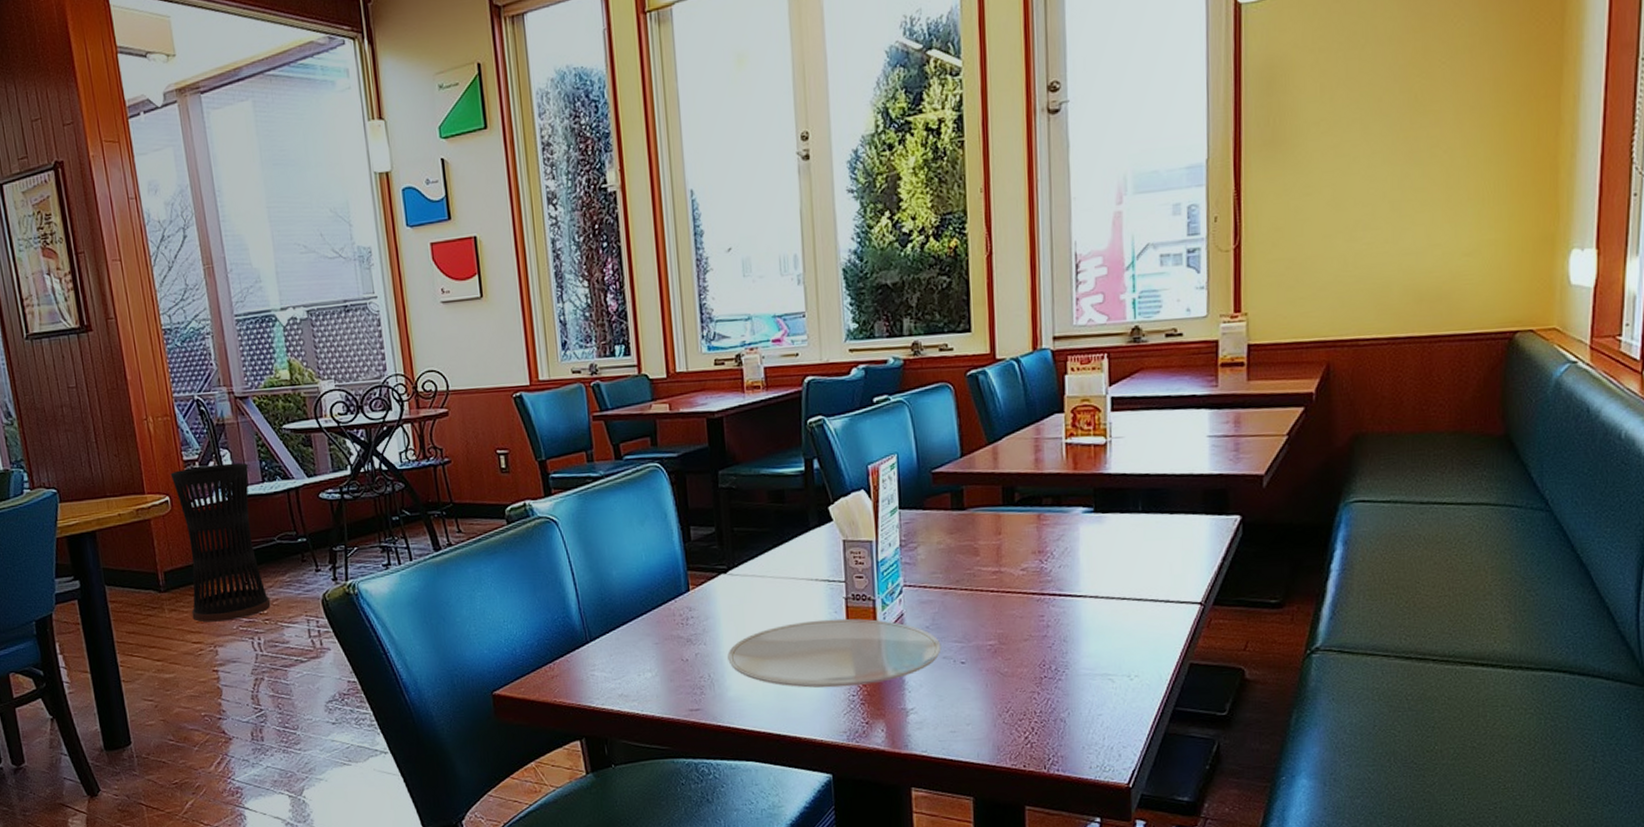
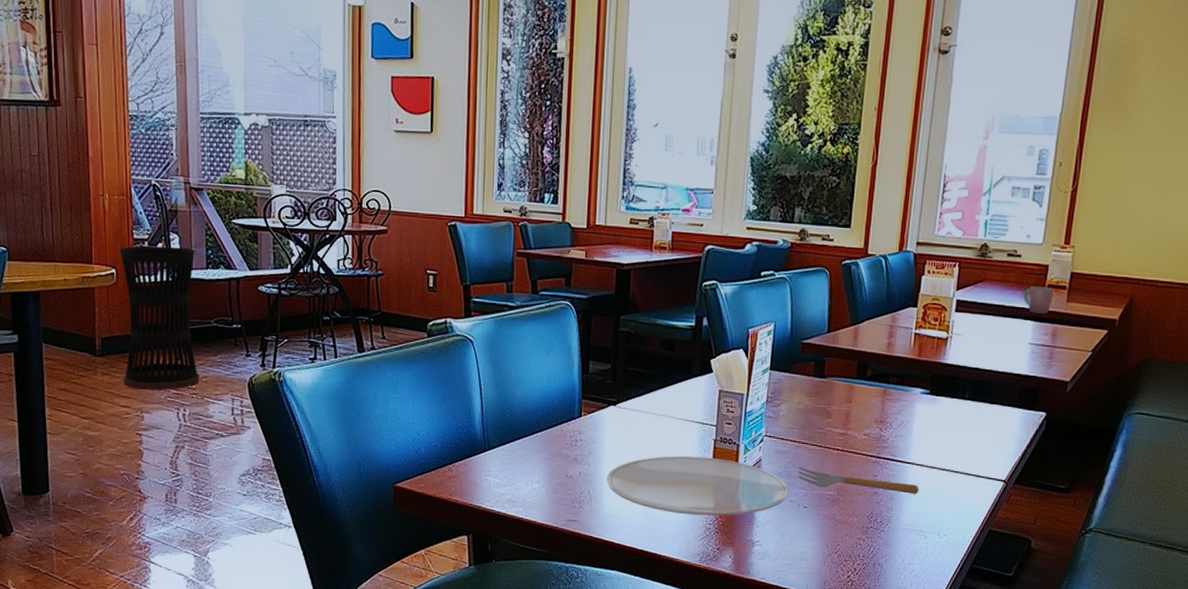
fork: none [948,617,1097,638] -> present [798,467,919,494]
cup: none [1192,366,1230,400] -> present [1023,286,1054,314]

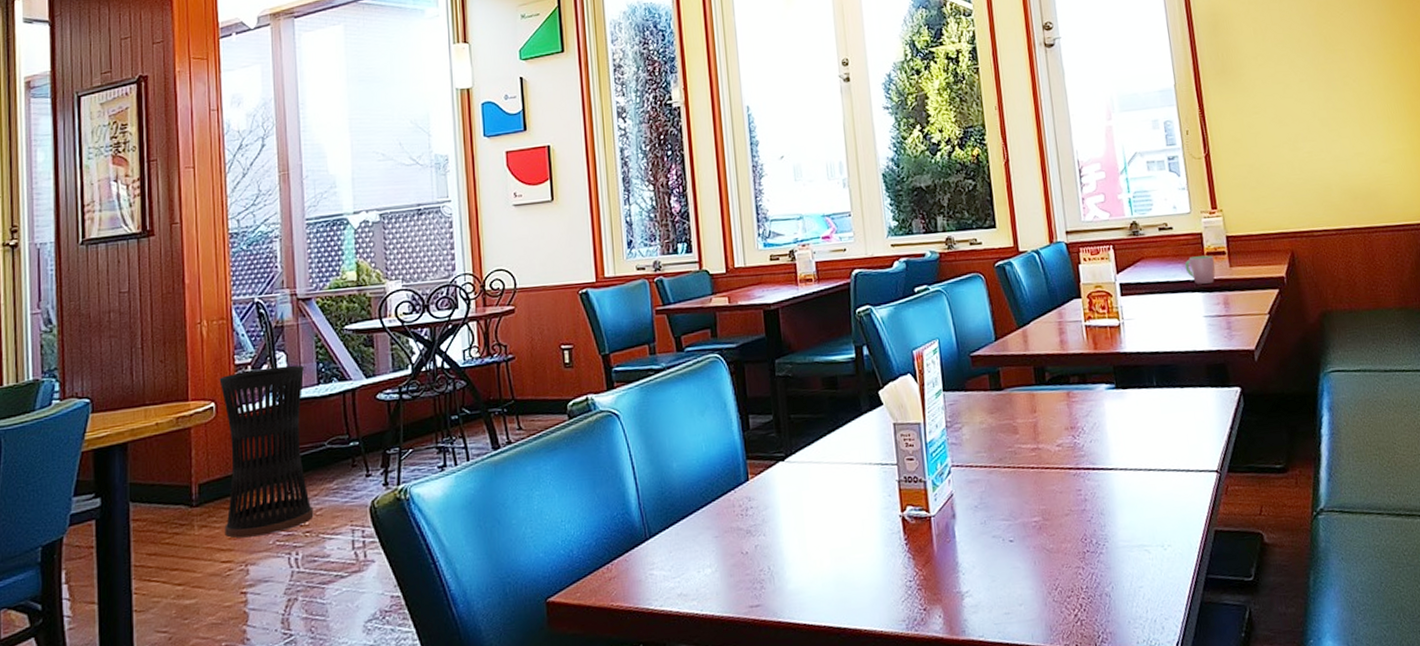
plate: present [607,455,790,517] -> none [787,501,991,576]
fork: present [798,467,919,494] -> none [995,492,1130,515]

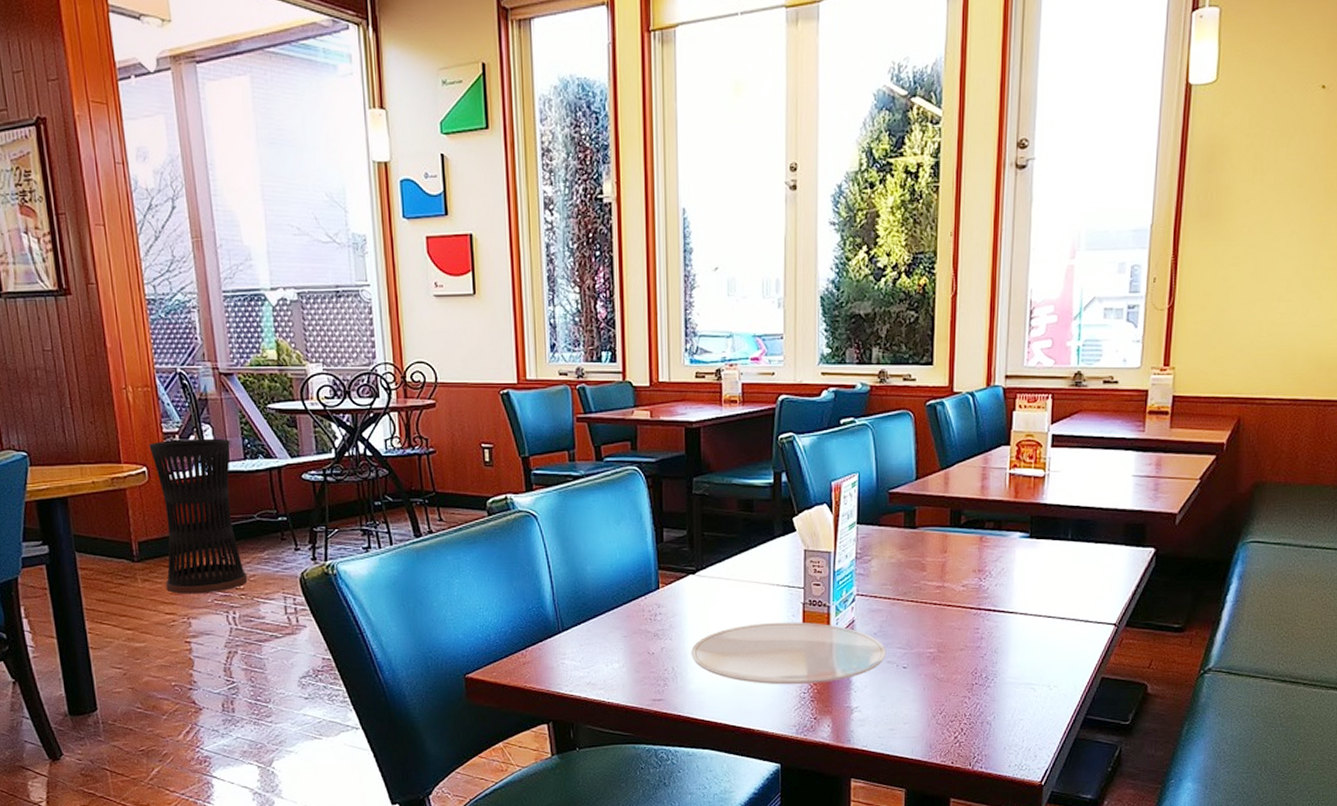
plate: none [787,501,991,576] -> present [691,622,887,685]
cup: present [1184,255,1216,284] -> none [1123,414,1156,443]

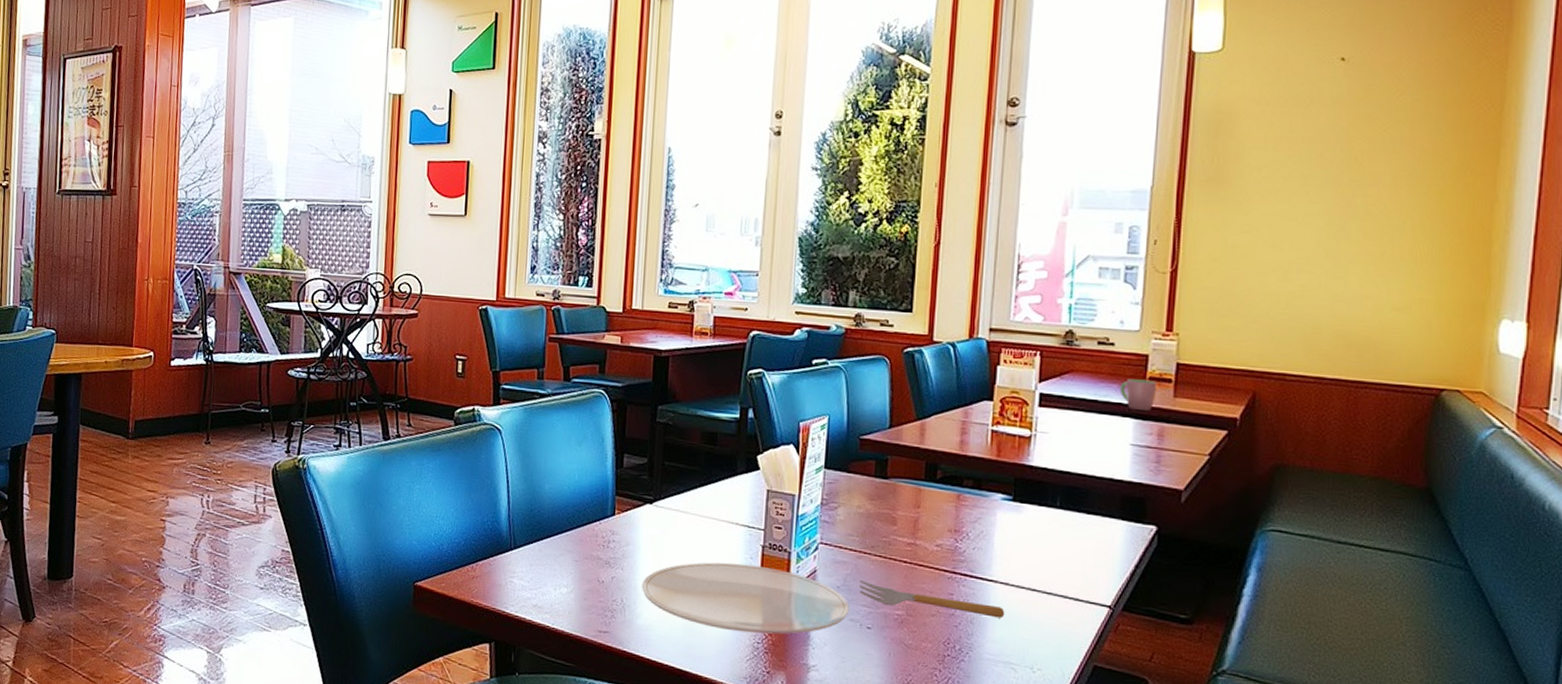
umbrella stand: present [149,438,248,594] -> none [152,329,230,475]
fork: none [895,625,1025,646] -> present [859,580,1005,619]
cup: none [1123,414,1156,443] -> present [1119,379,1157,411]

